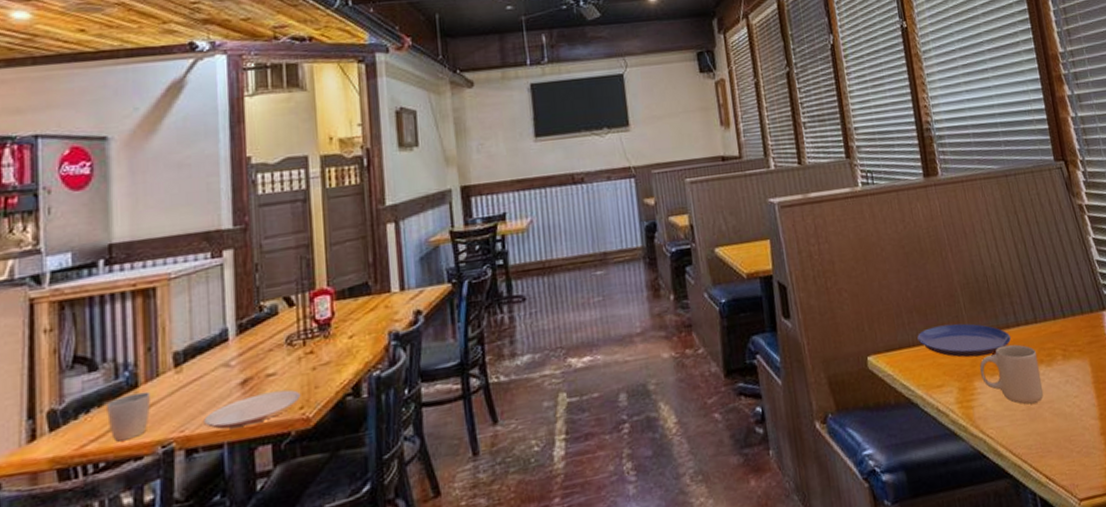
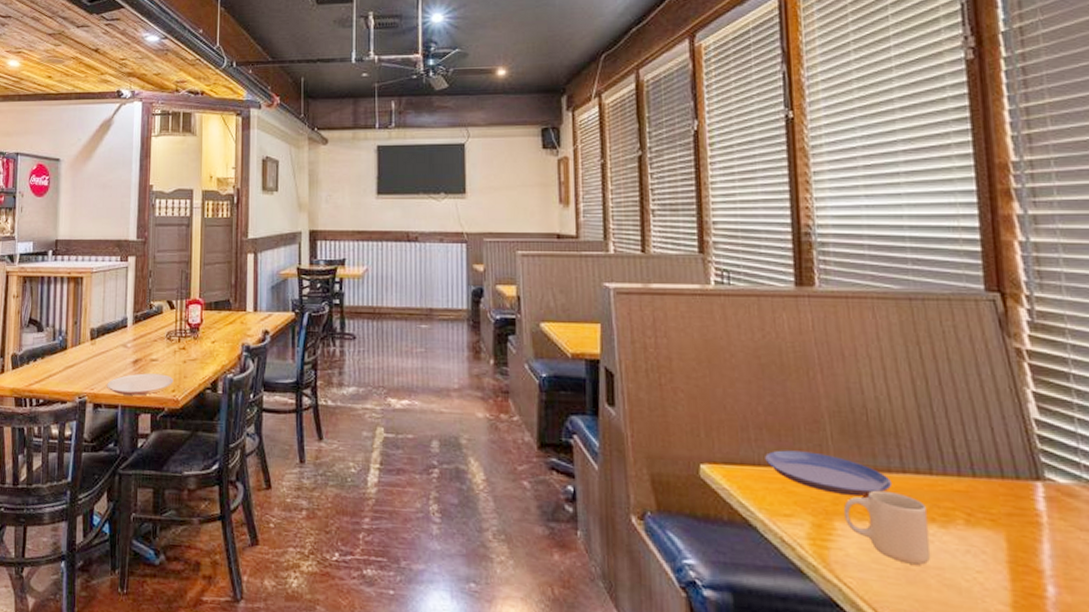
cup: present [107,391,151,442] -> none [46,353,75,387]

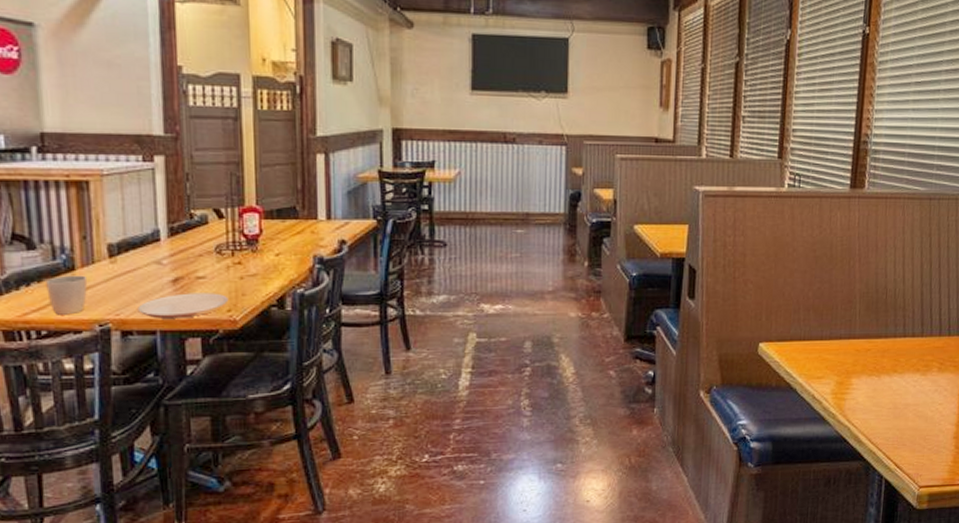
cup: none [46,353,75,387] -> present [46,275,88,315]
plate: present [765,450,893,497] -> none [809,326,896,358]
cup: present [843,490,931,565] -> none [859,351,916,404]

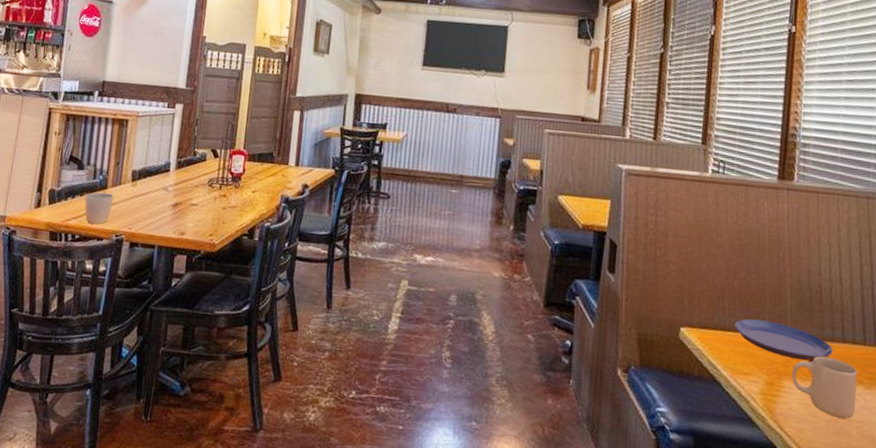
plate: present [138,293,229,319] -> none [145,216,212,238]
plate: none [809,326,896,358] -> present [734,318,834,361]
cup: none [859,351,916,404] -> present [791,356,858,419]

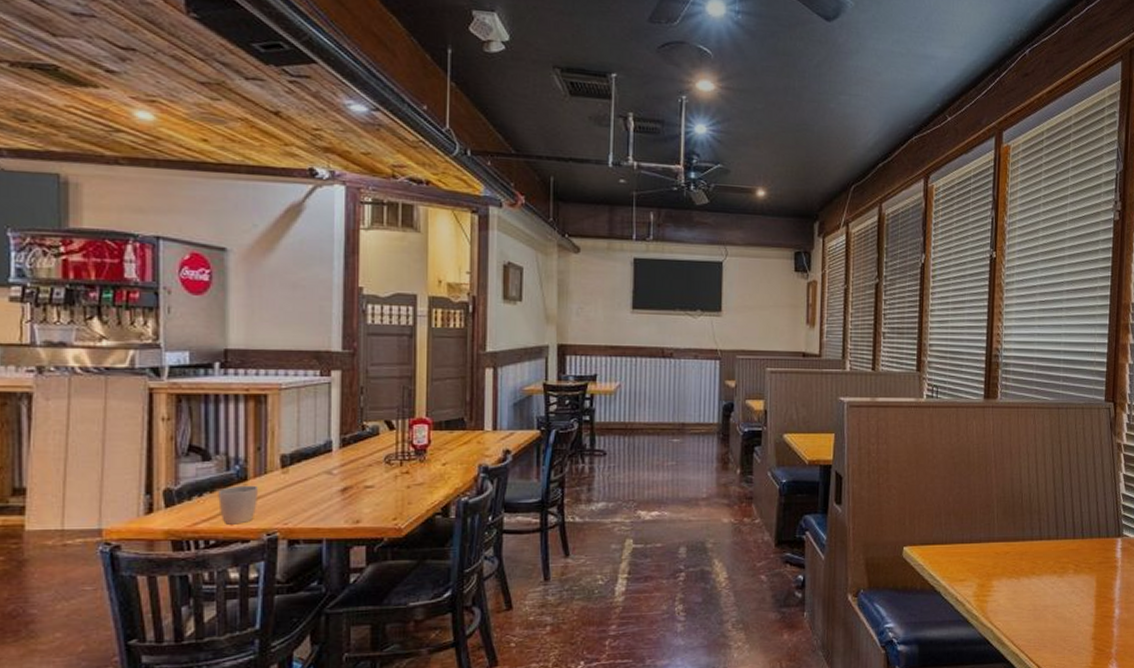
plate: present [734,318,834,361] -> none [950,530,1033,561]
cup: present [791,356,858,419] -> none [999,554,1052,606]

